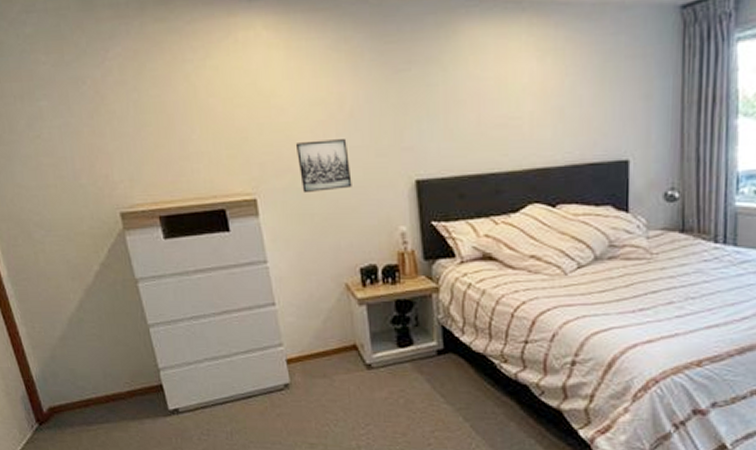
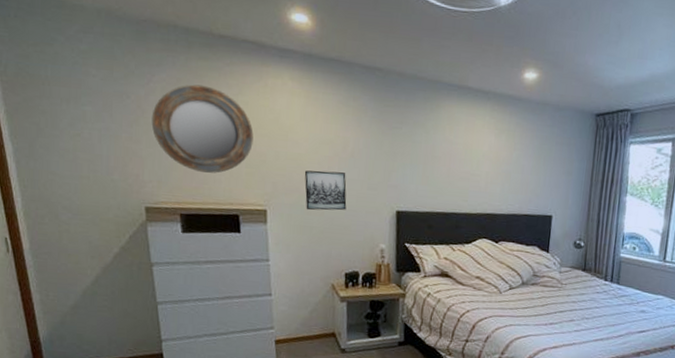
home mirror: none [112,53,230,162] -> present [151,84,254,173]

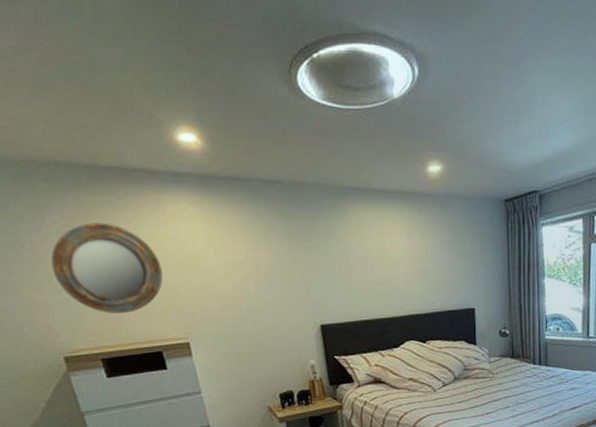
wall art: present [304,170,347,211] -> none [221,294,270,337]

